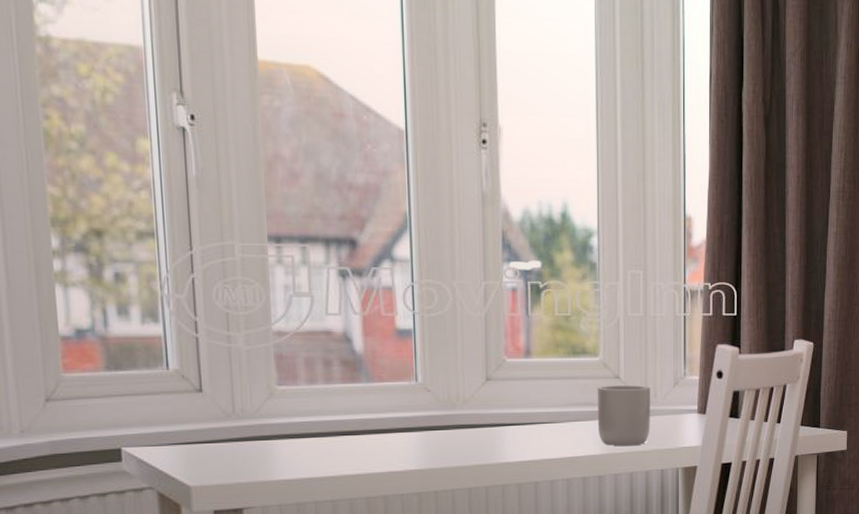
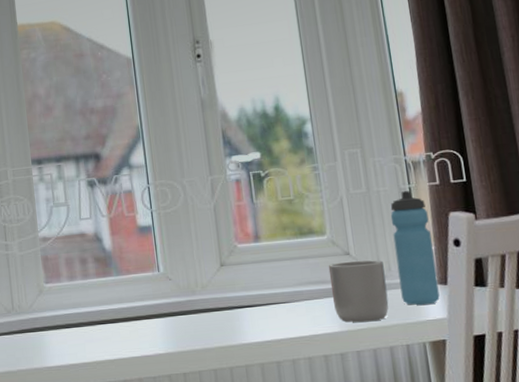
water bottle: none [663,319,698,432] -> present [390,191,440,305]

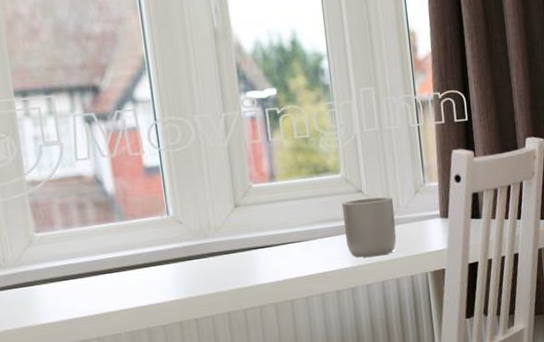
water bottle: present [390,191,440,305] -> none [400,129,441,239]

